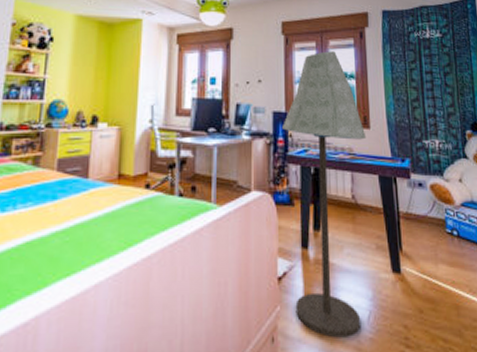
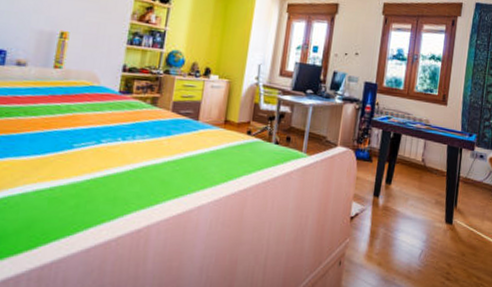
floor lamp: present [282,51,367,338] -> none [361,34,443,268]

